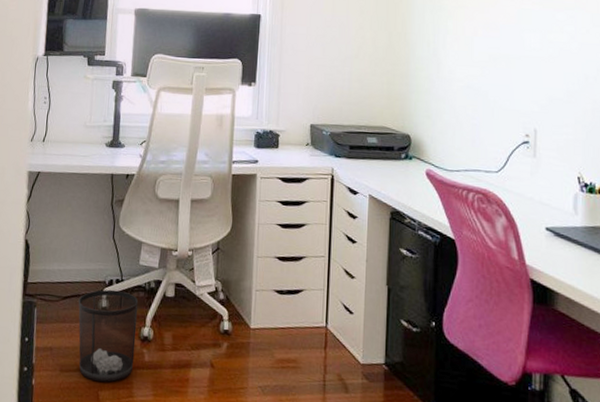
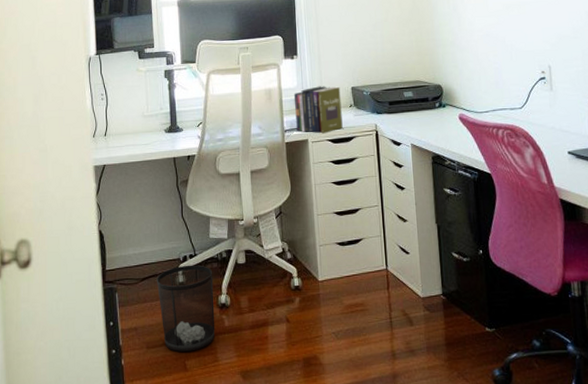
books: none [245,118,298,171] -> present [293,86,343,134]

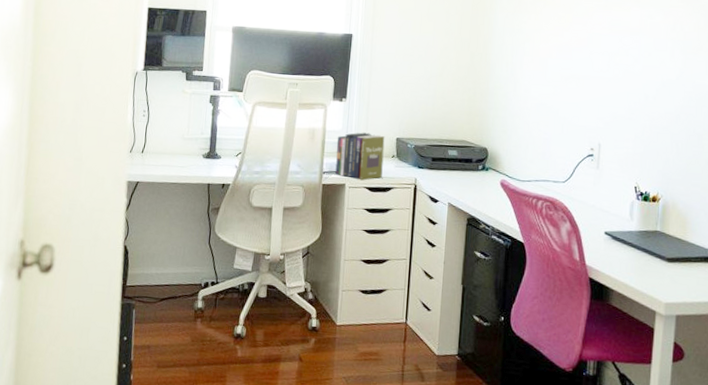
waste bin: present [156,265,215,353] -> none [175,291,232,377]

